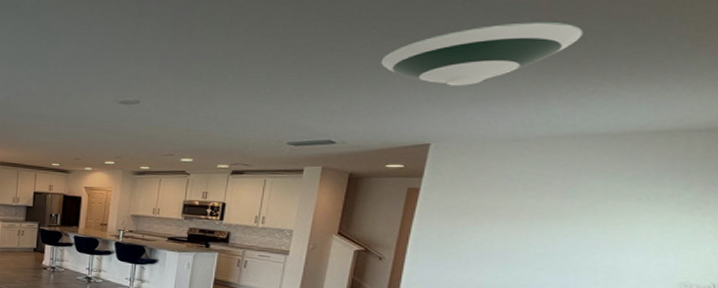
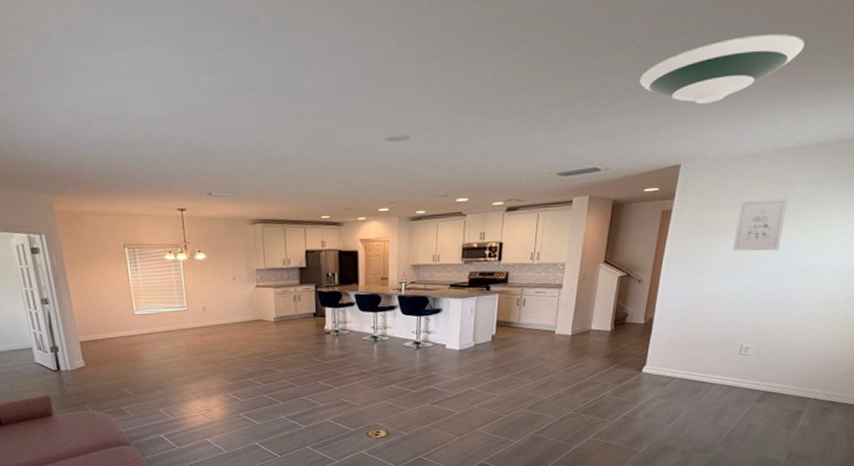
wall art: none [498,186,571,244] -> present [732,197,788,251]

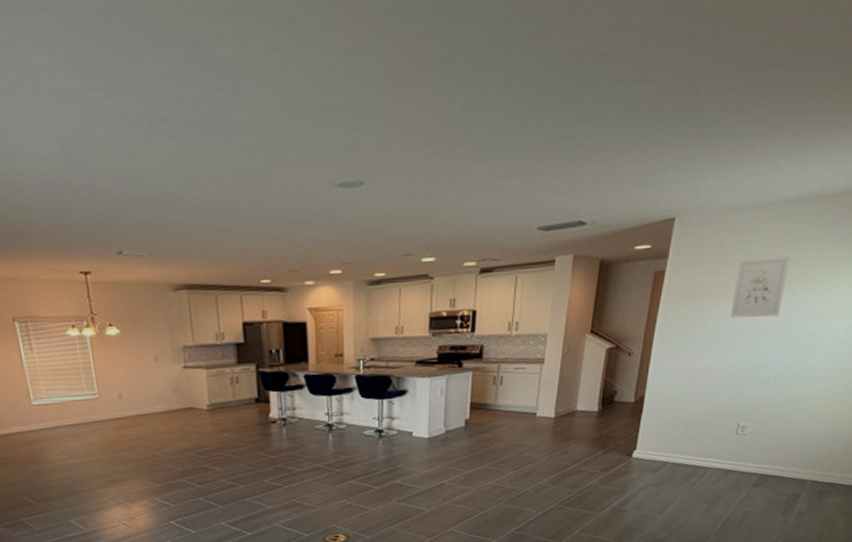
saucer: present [639,33,805,104] -> none [630,63,811,146]

